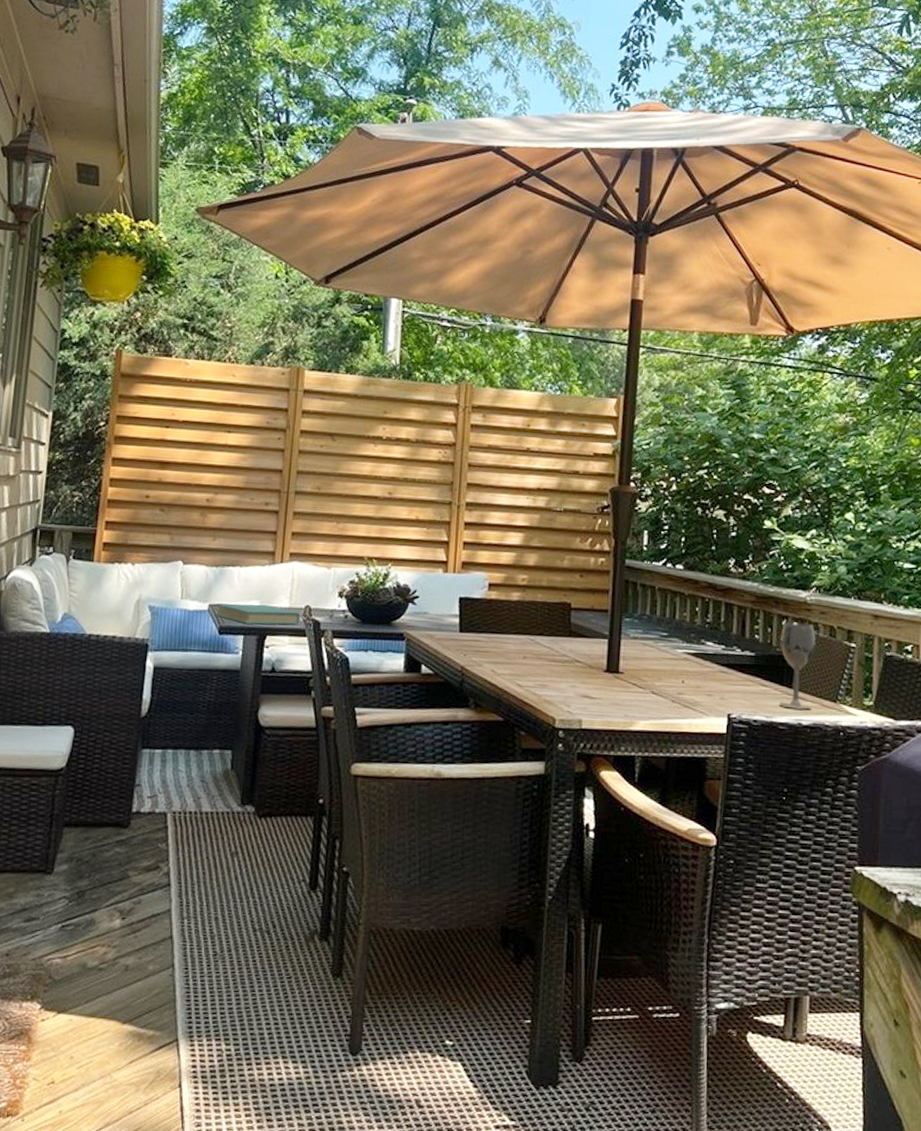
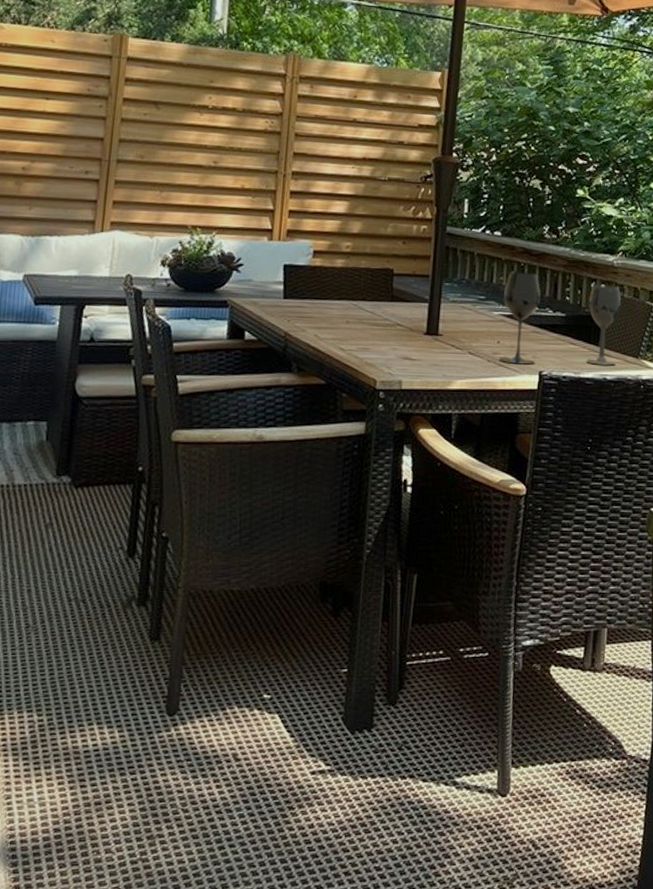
book: present [214,603,301,625] -> none [30,273,121,295]
wineglass: none [685,607,728,707] -> present [500,272,541,365]

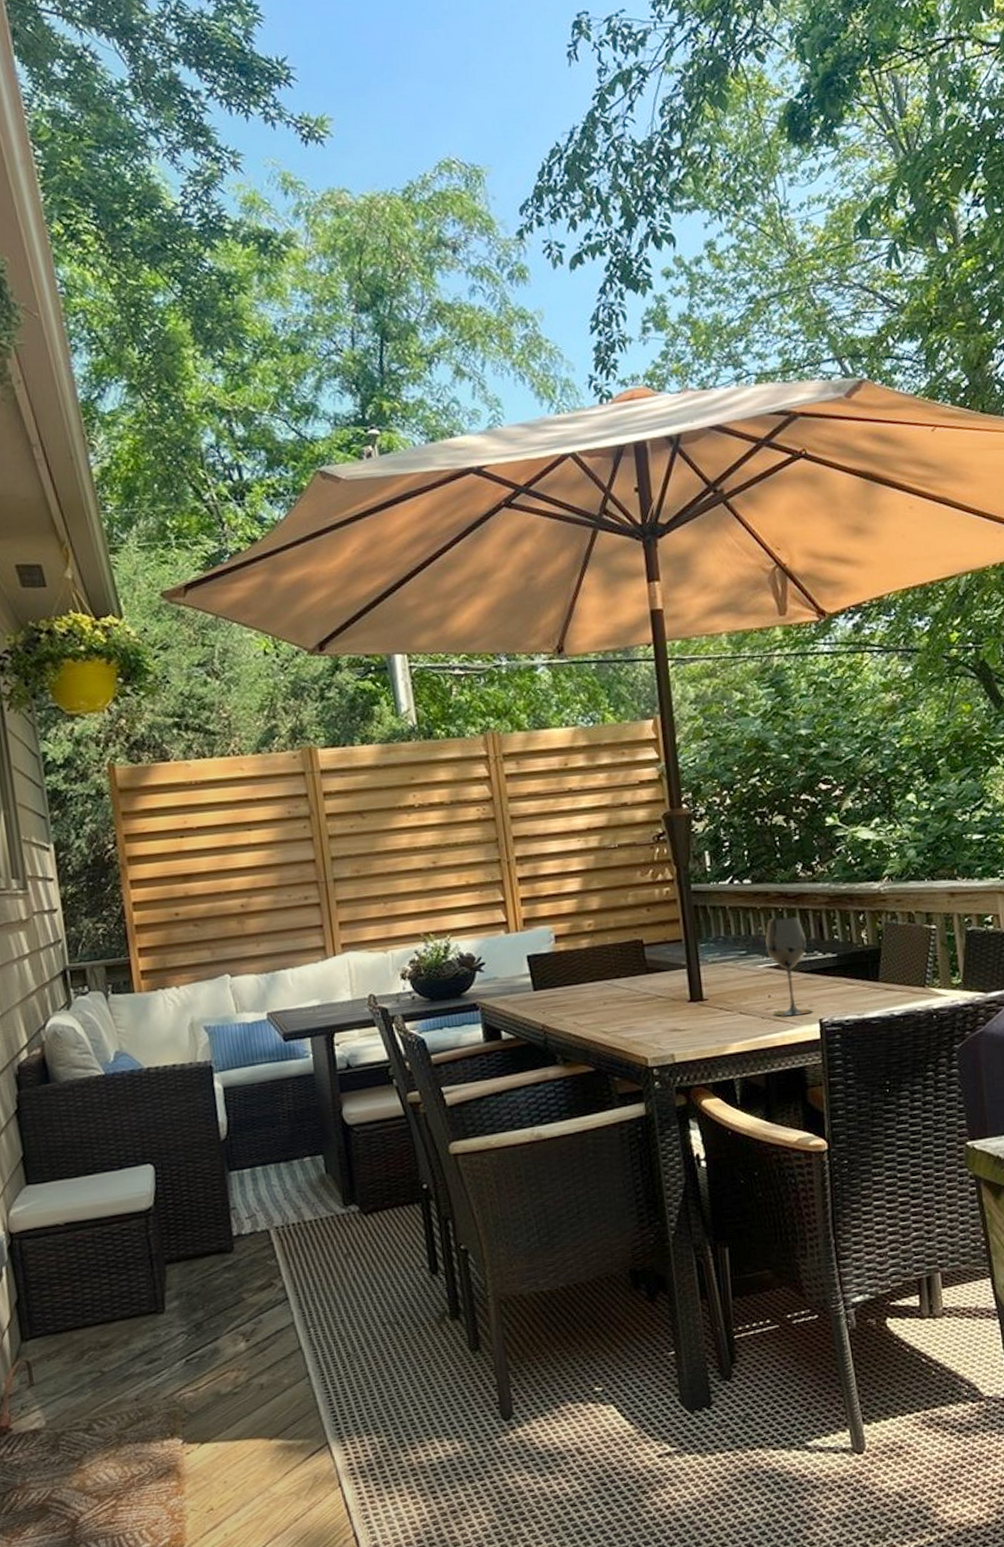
wine glass: present [586,284,621,366] -> none [859,913,902,1003]

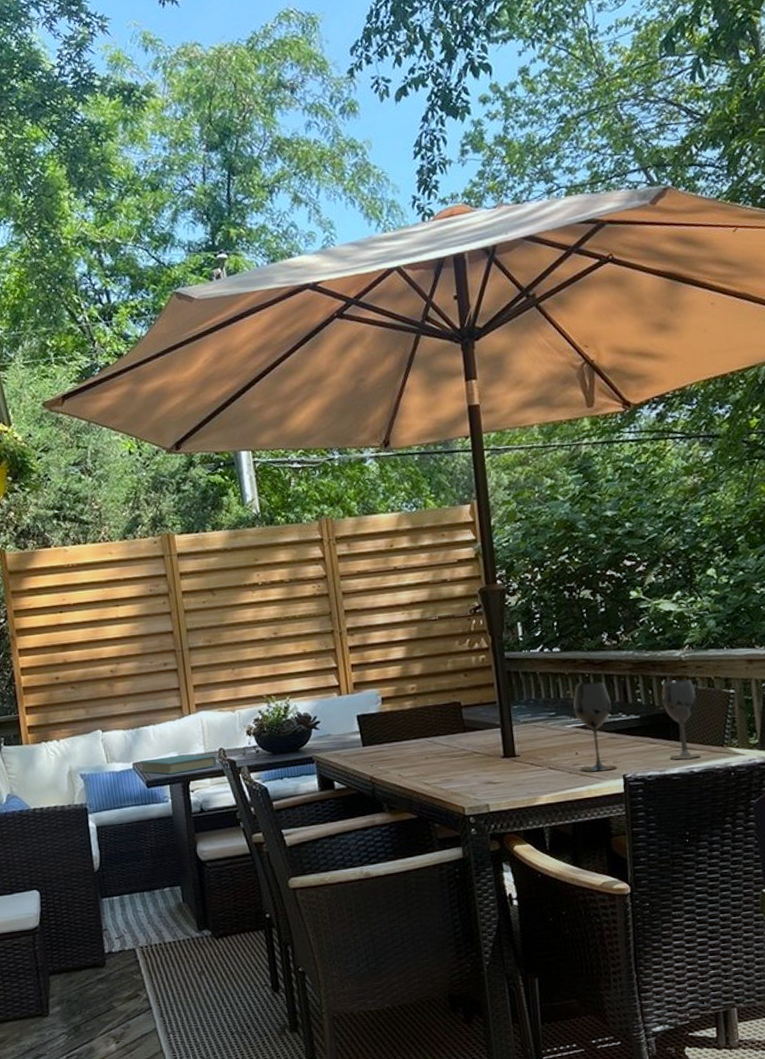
book: none [275,1002,366,1026] -> present [139,754,217,775]
wine glass: none [859,913,902,1003] -> present [661,679,702,760]

